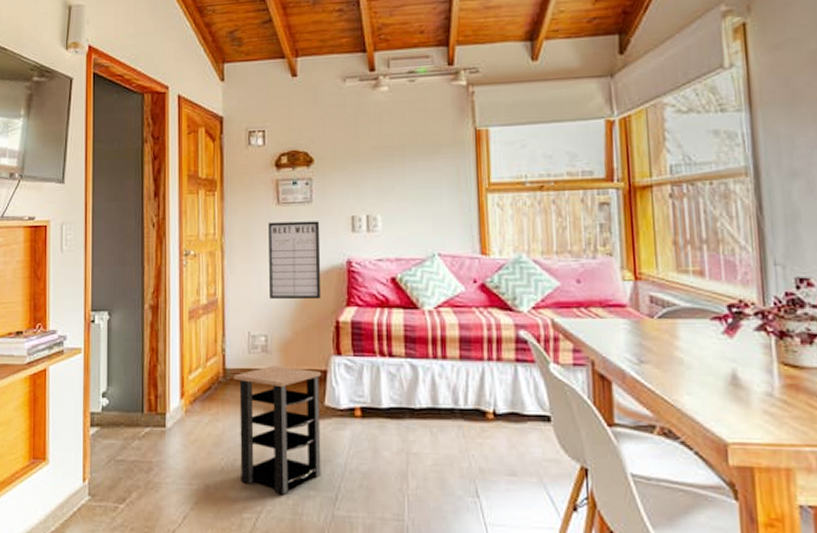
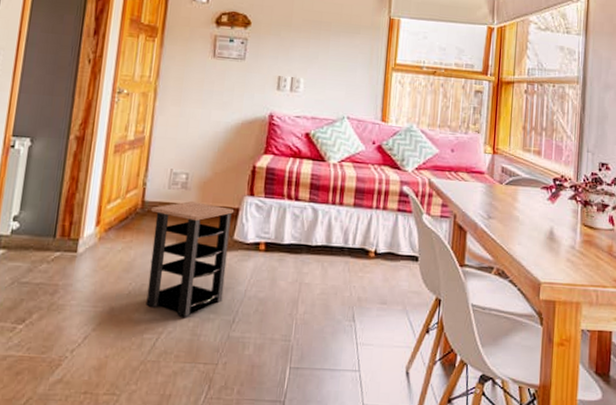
writing board: present [268,221,322,300] -> none [195,72,250,146]

